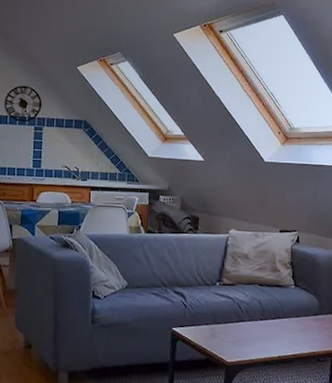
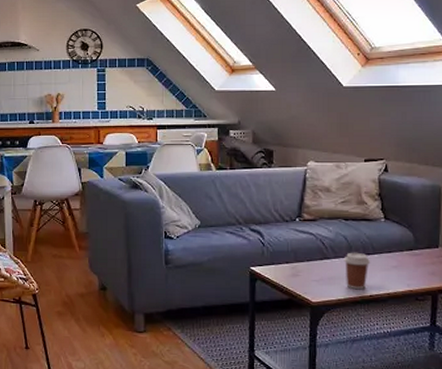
coffee cup: none [257,316,281,351] -> present [343,252,371,290]

